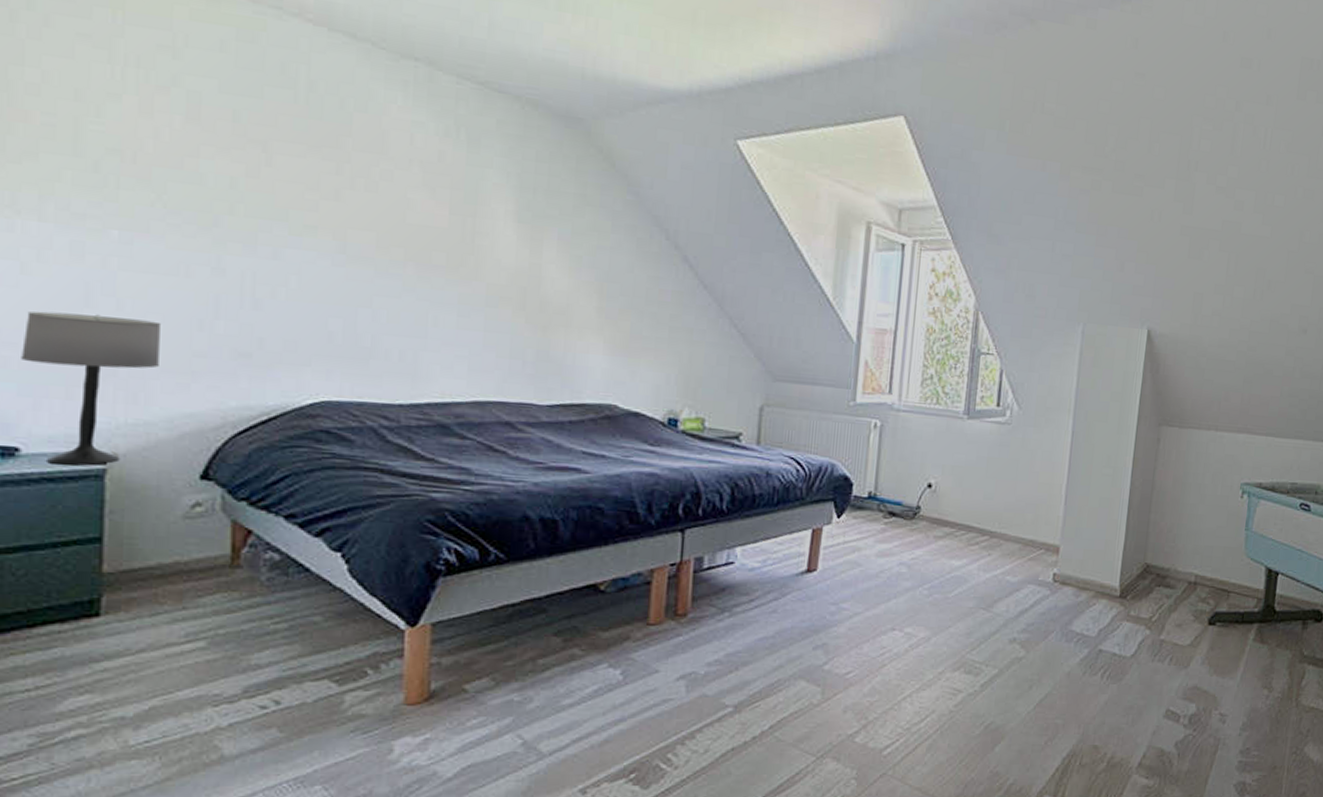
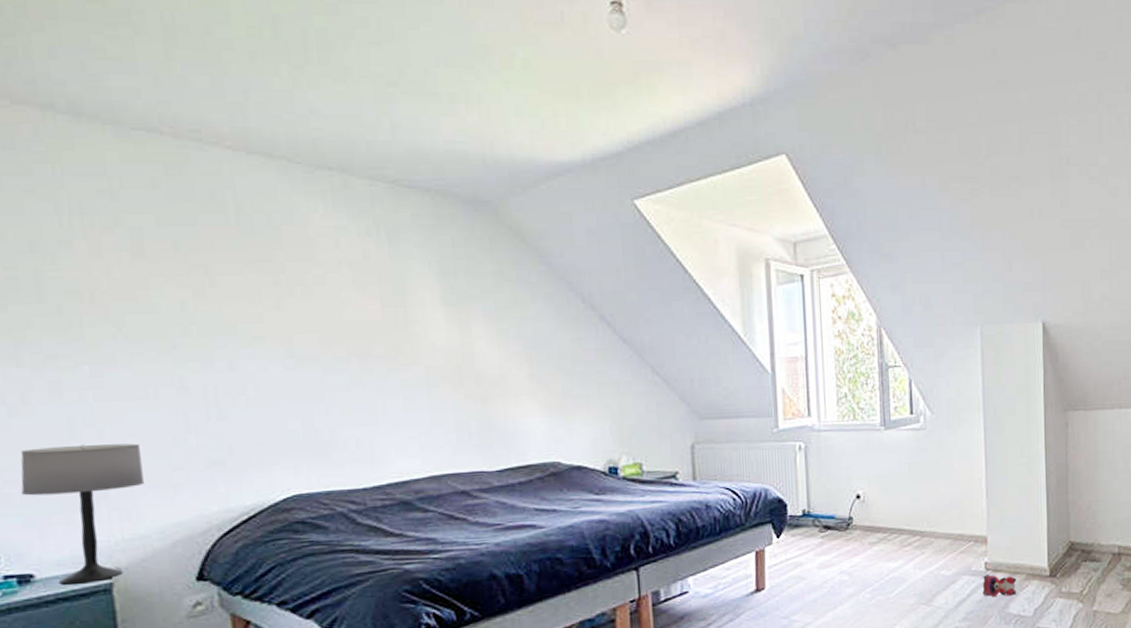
stuffed animal: none [1046,587,1085,613] -> present [982,575,1017,597]

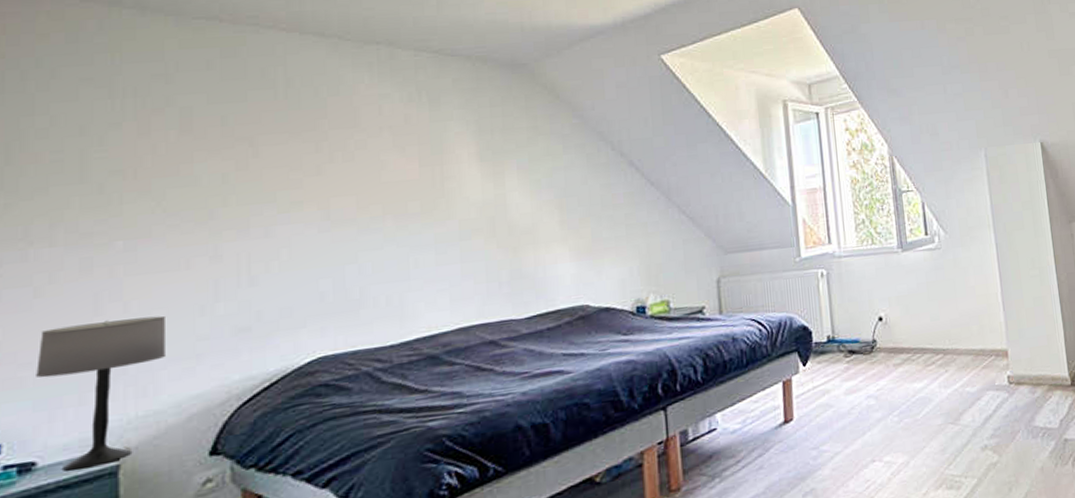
stuffed animal: present [982,575,1017,597] -> none [1007,388,1041,411]

